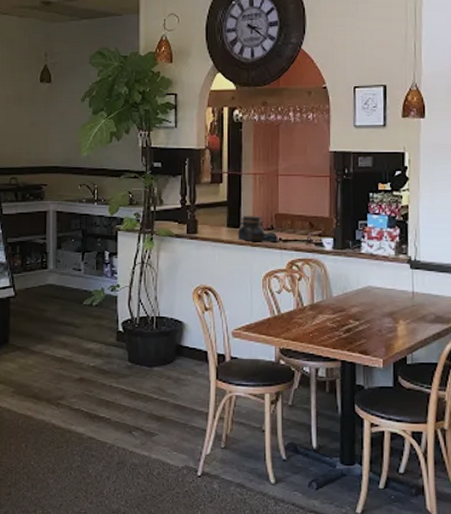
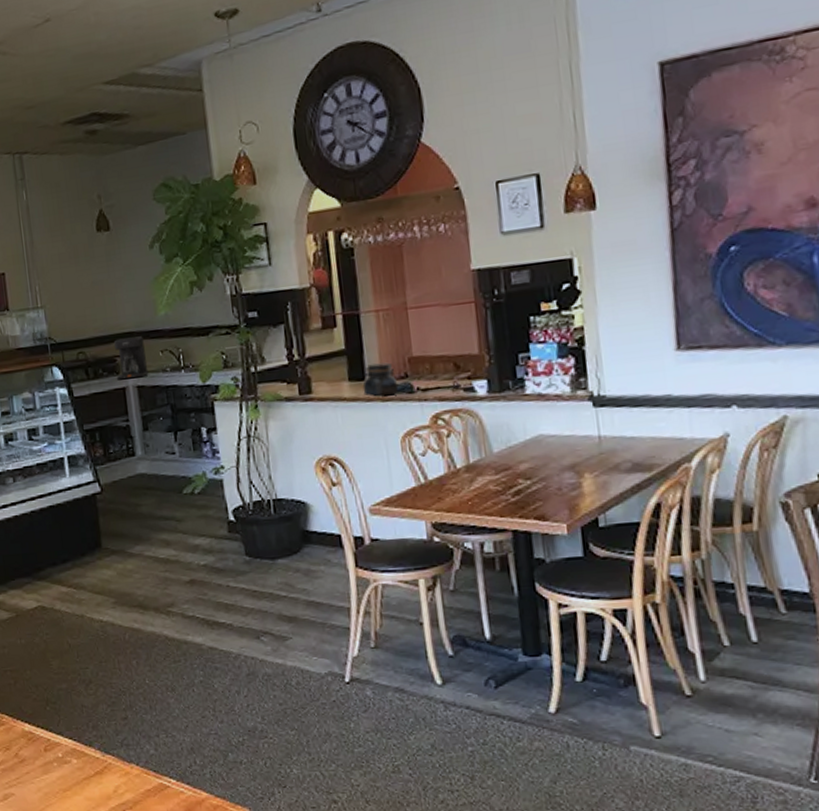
coffee maker: none [41,171,68,205] -> present [113,336,149,380]

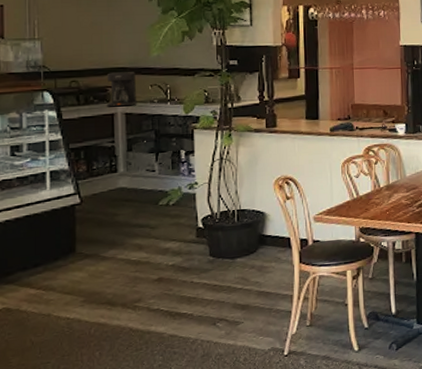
jar: present [362,362,399,398] -> none [316,107,343,133]

